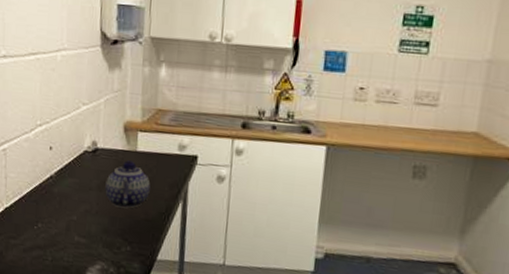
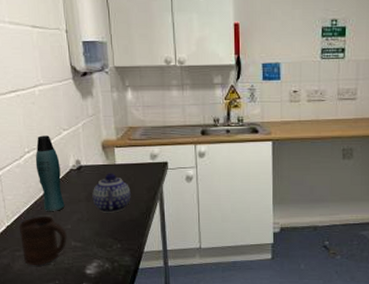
cup: none [18,201,71,259] -> present [19,216,67,266]
bottle: none [46,107,74,198] -> present [35,135,65,212]

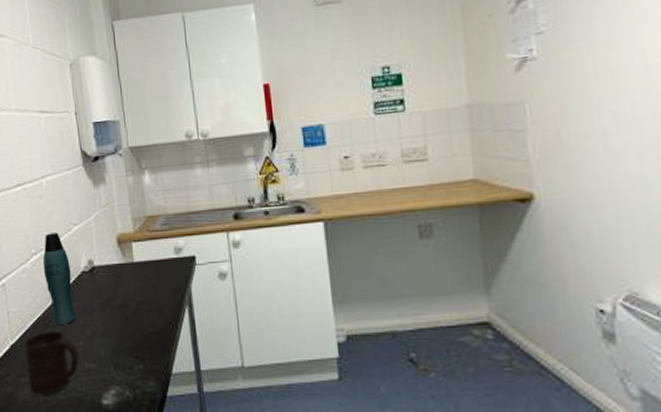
teapot: present [92,173,131,213] -> none [107,273,154,324]

